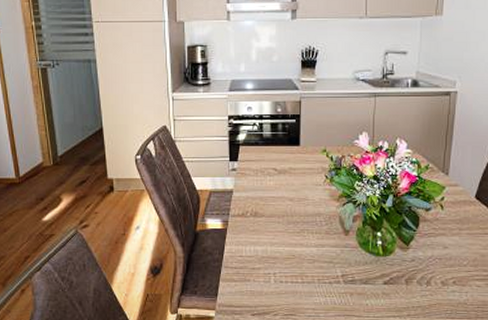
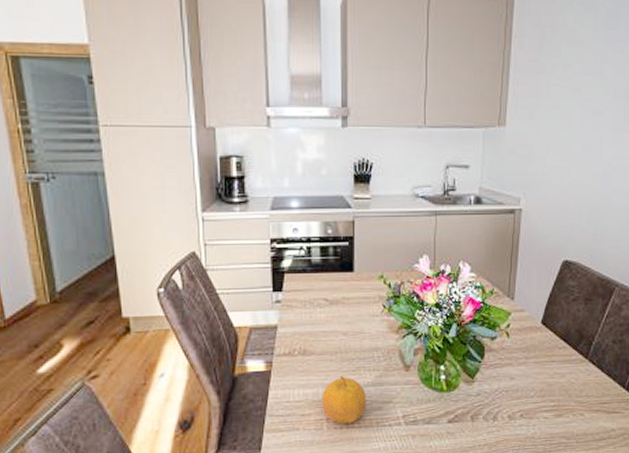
fruit: none [270,236,310,279] -> present [321,376,367,424]

